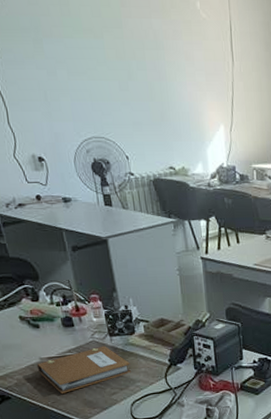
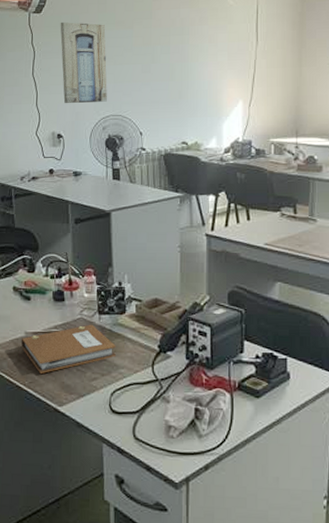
wall art: none [19,24,87,123] -> present [60,21,107,104]

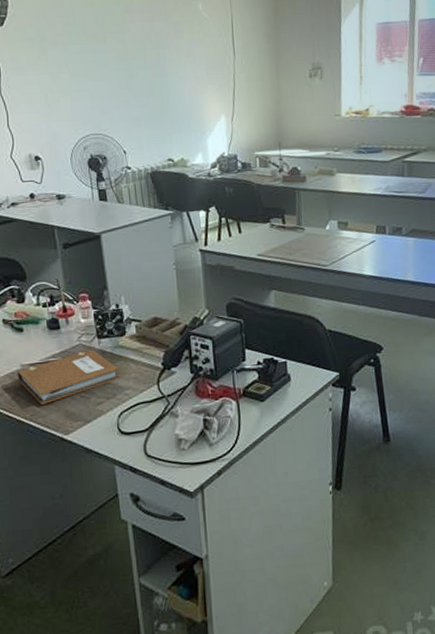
wall art: present [60,21,107,104] -> none [25,35,85,124]

